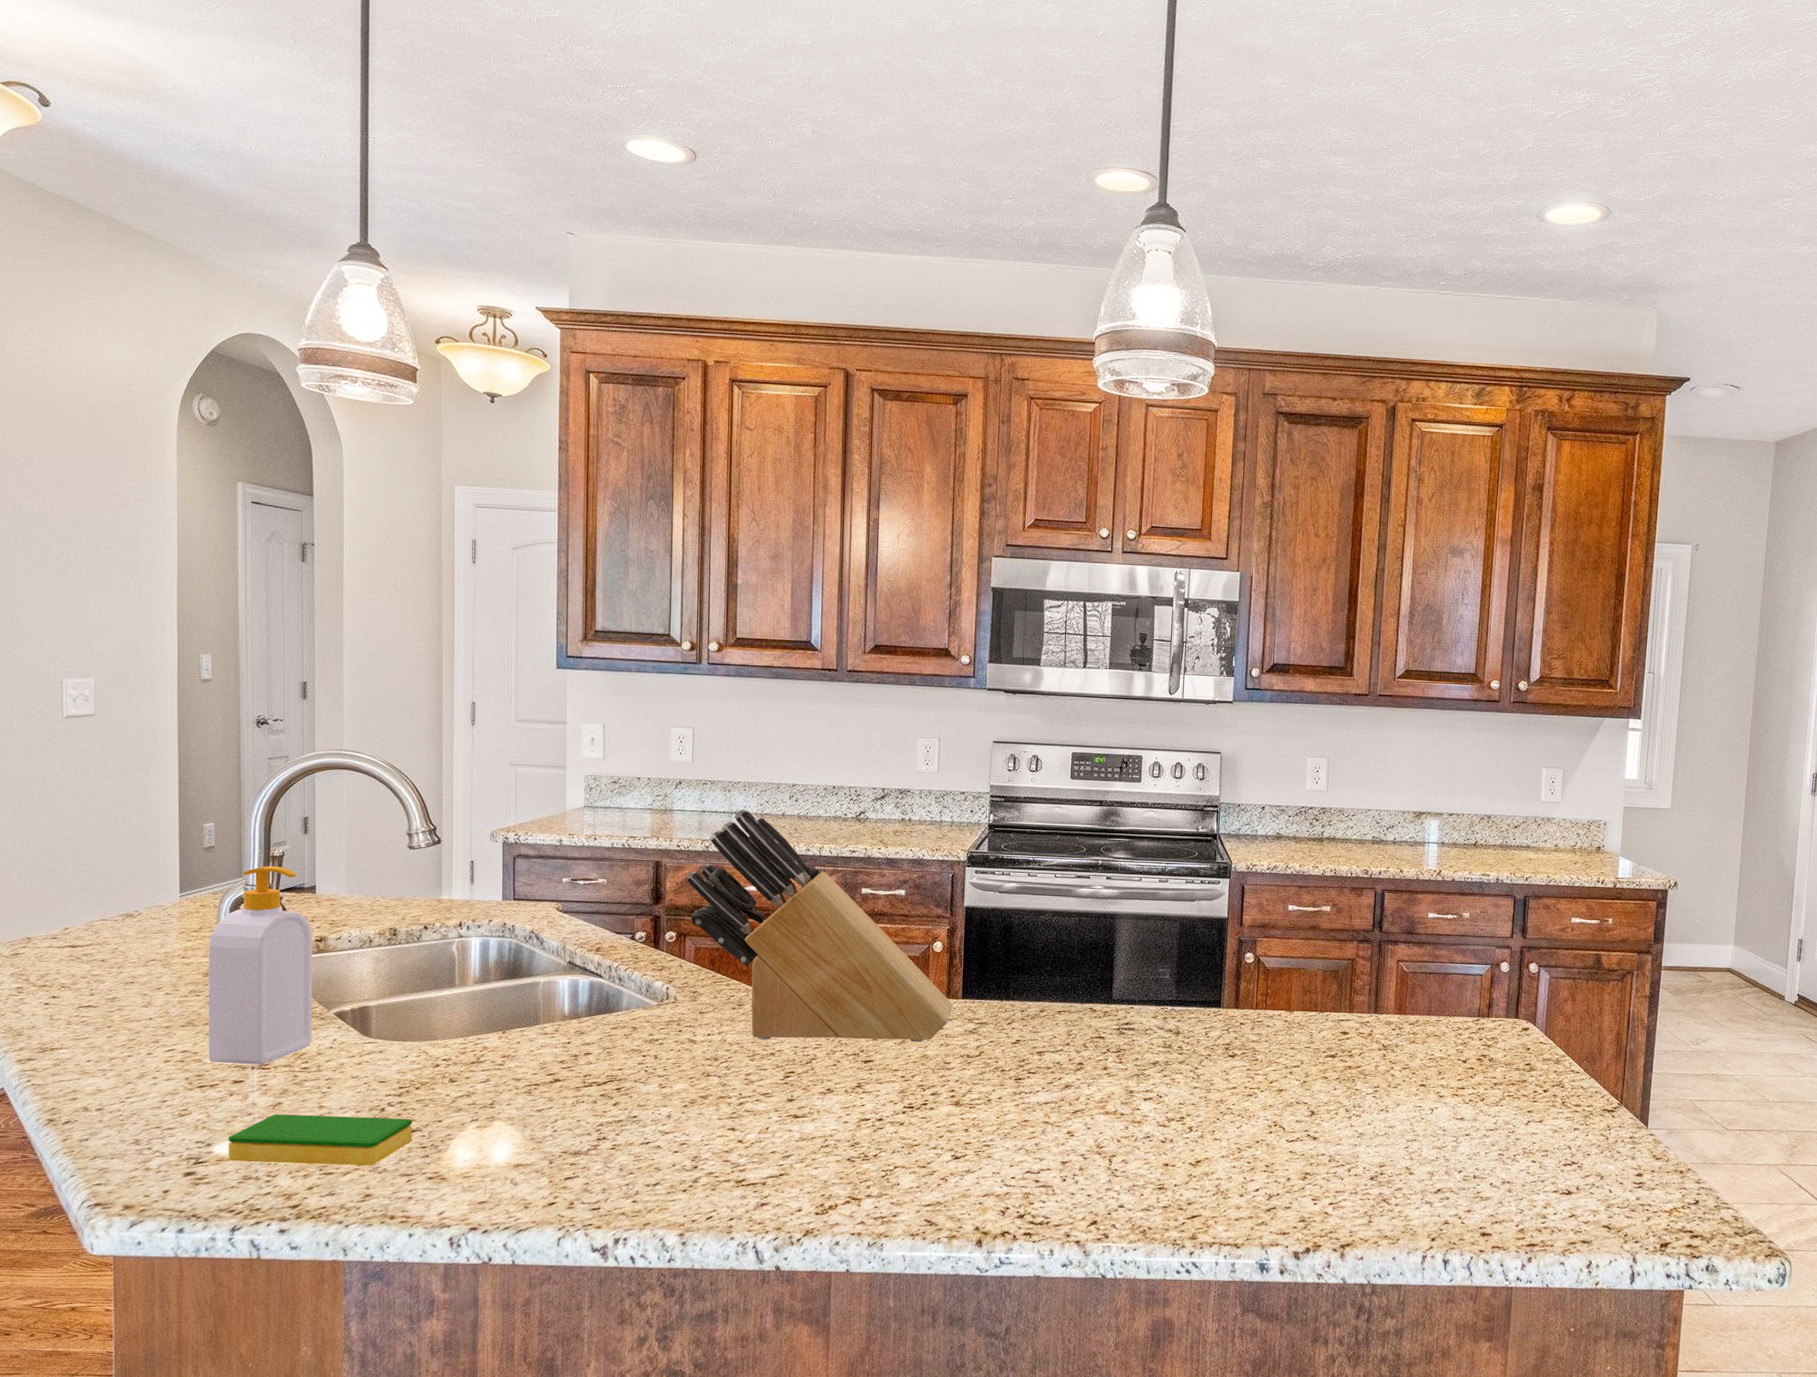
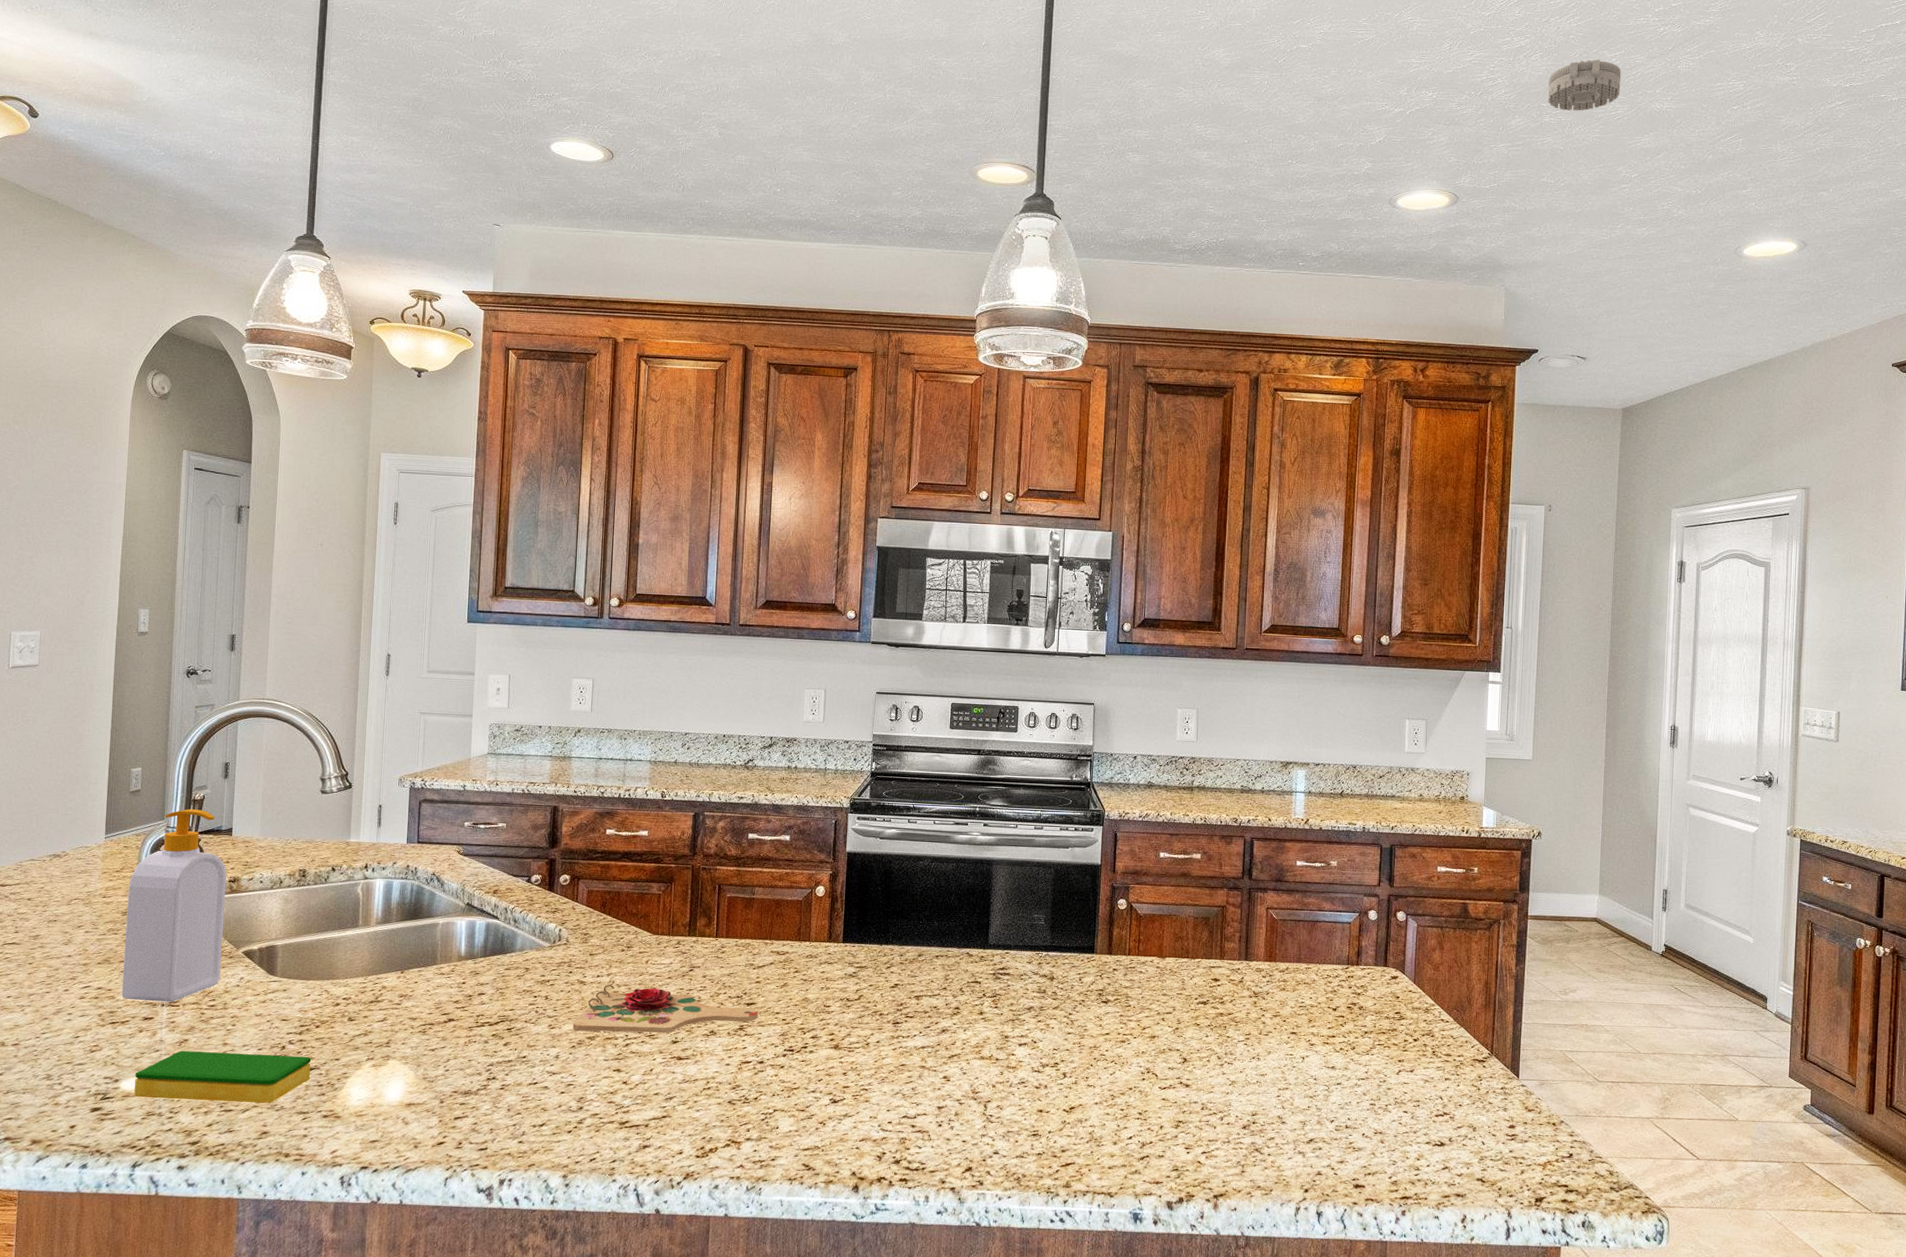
knife block: present [685,809,953,1043] -> none [581,757,834,986]
cutting board: none [685,1042,876,1092] -> present [573,984,759,1034]
smoke detector: none [1709,58,1788,116] -> present [1548,59,1621,111]

